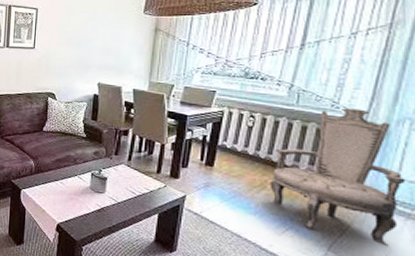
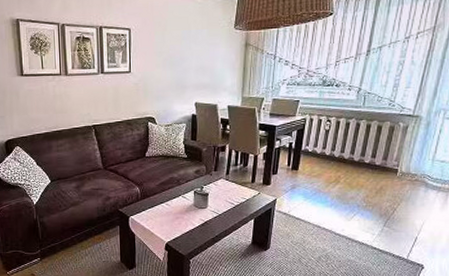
armchair: present [269,108,406,247] -> none [342,105,439,216]

